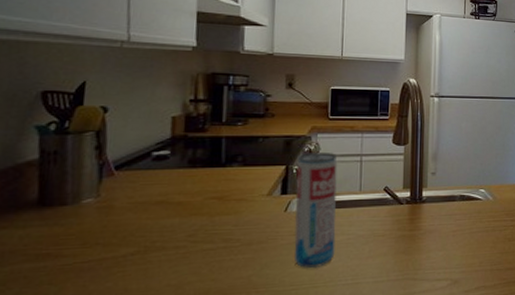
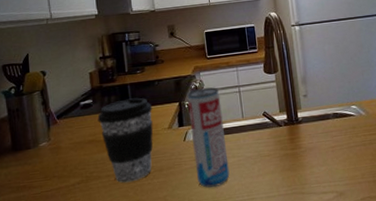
coffee cup: none [173,154,251,257] -> present [97,97,153,183]

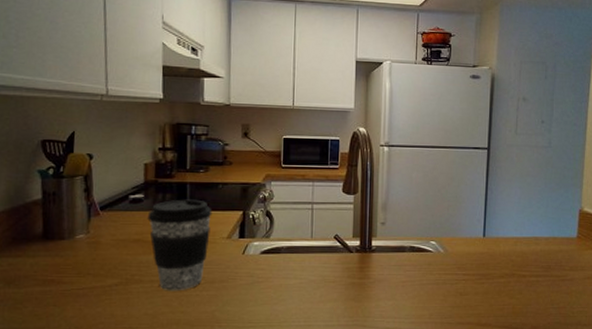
beverage can: present [186,87,230,188] -> none [251,199,291,308]

